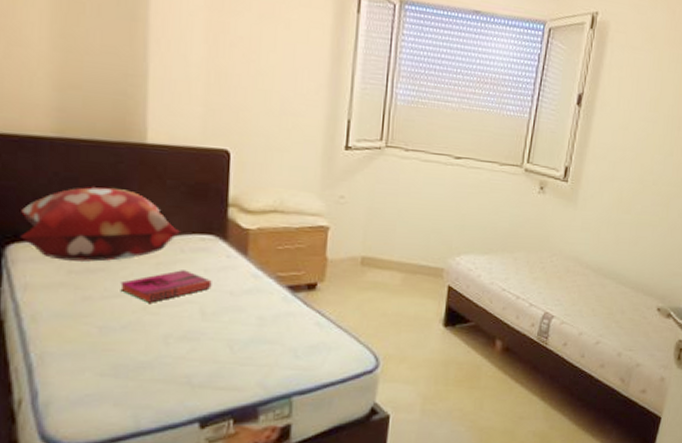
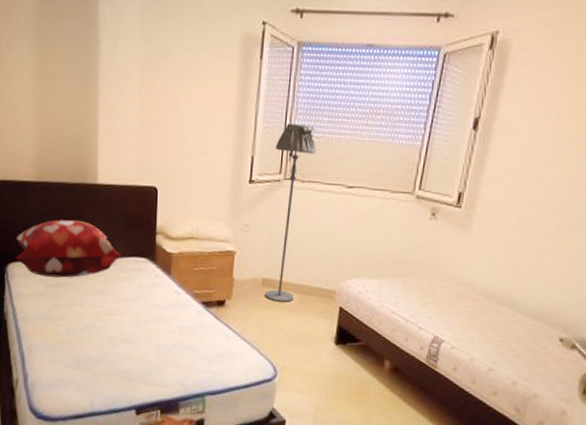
hardback book: present [120,270,212,303] -> none [80,286,144,312]
floor lamp: none [364,86,421,284] -> present [264,123,317,303]

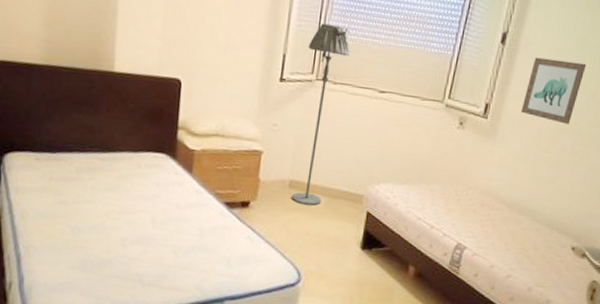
decorative pillow: present [16,219,122,278] -> none [15,107,139,172]
wall art: none [497,141,569,209] -> present [520,57,587,124]

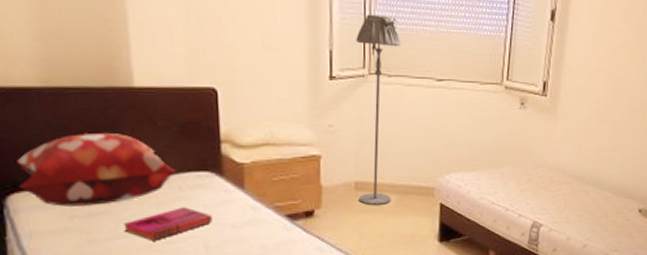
decorative pillow: none [15,107,139,172] -> present [17,134,178,207]
hardback book: none [89,182,162,210] -> present [123,207,213,241]
wall art: present [520,57,587,124] -> none [577,31,632,94]

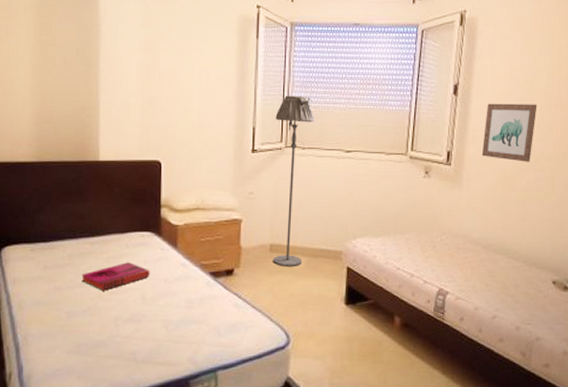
decorative pillow: present [17,134,178,207] -> none [11,199,126,258]
wall art: none [577,31,632,94] -> present [481,103,537,162]

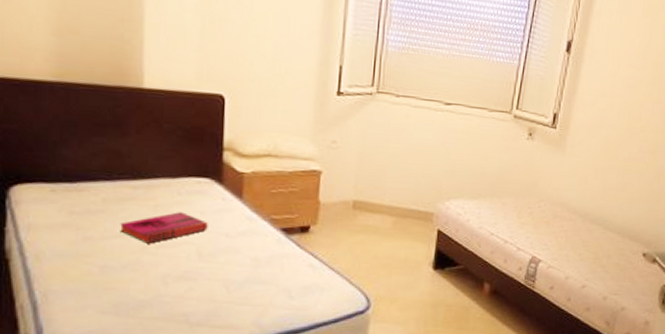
floor lamp: present [273,95,314,267] -> none [355,32,412,227]
wall art: present [481,103,537,162] -> none [588,65,649,132]

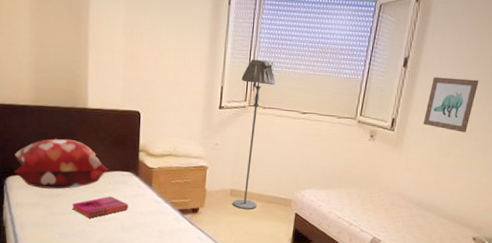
decorative pillow: none [23,130,179,203] -> present [14,139,109,189]
floor lamp: none [355,32,412,227] -> present [232,59,276,210]
wall art: none [588,65,649,132] -> present [423,77,479,133]

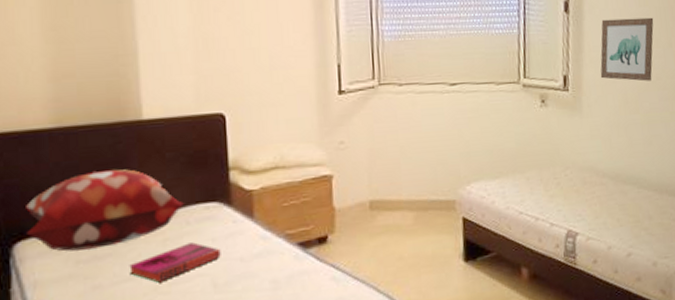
floor lamp: present [232,59,276,210] -> none [364,23,410,226]

